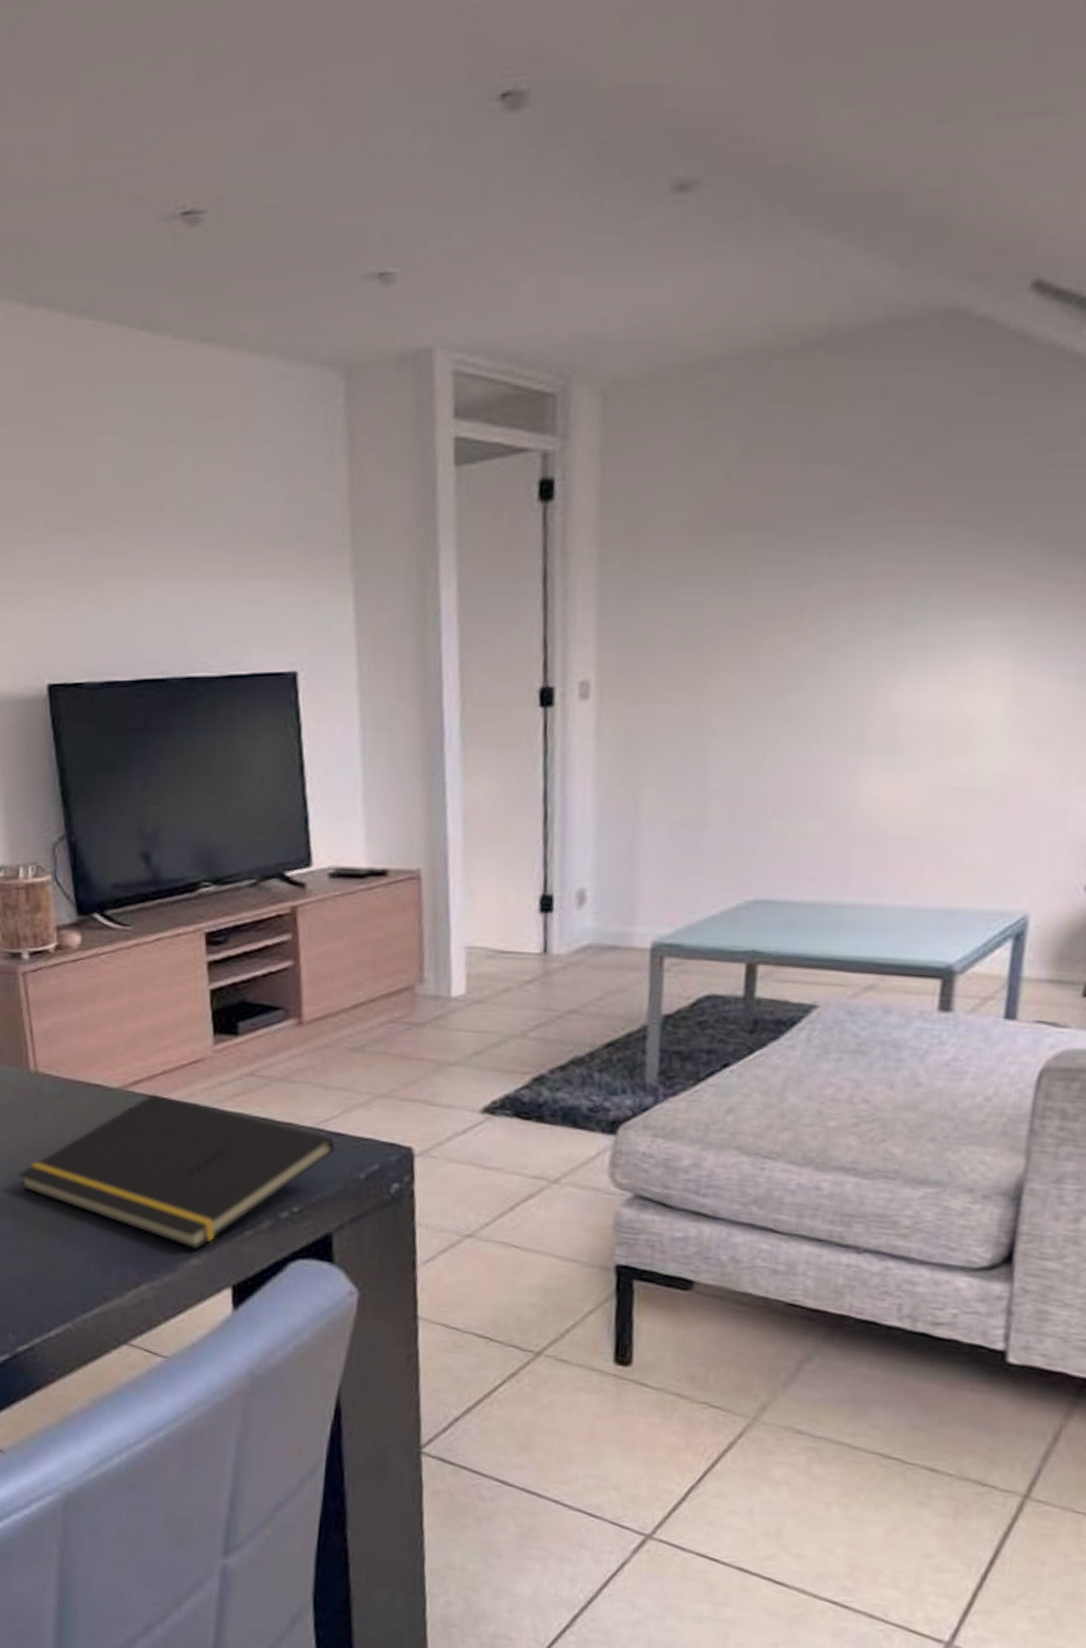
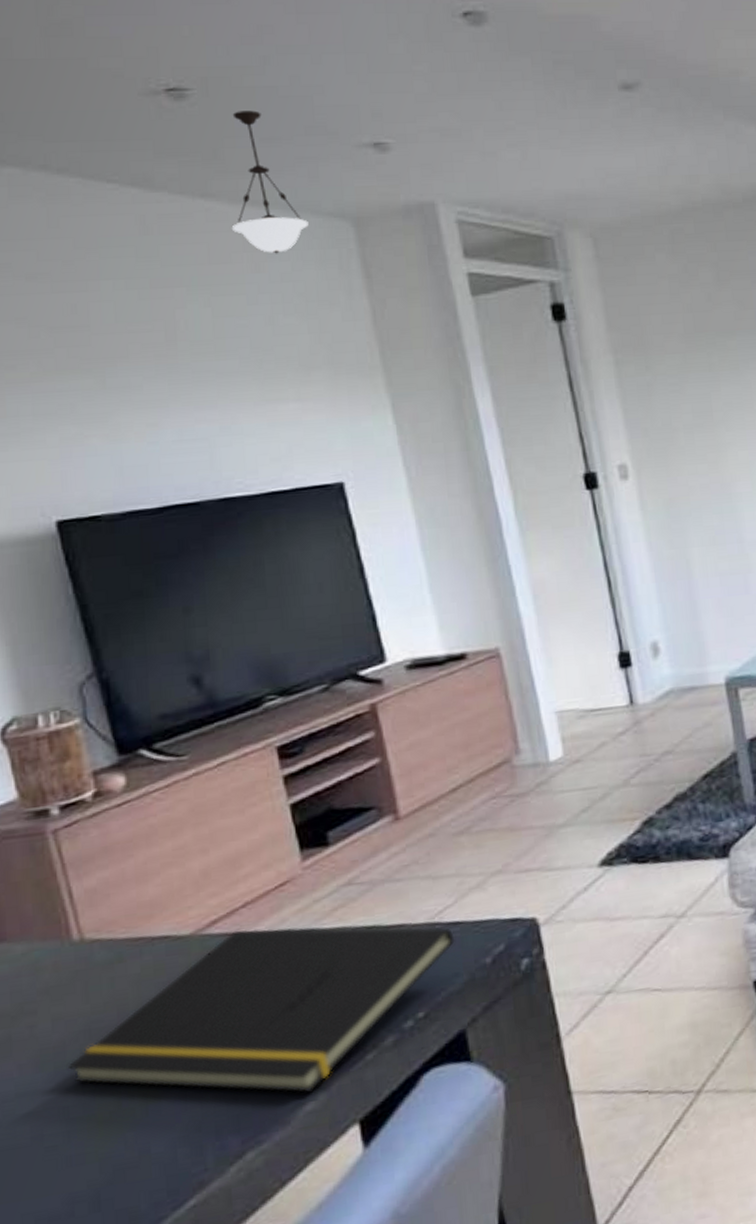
pendant light: none [226,235,300,410] -> present [231,110,309,254]

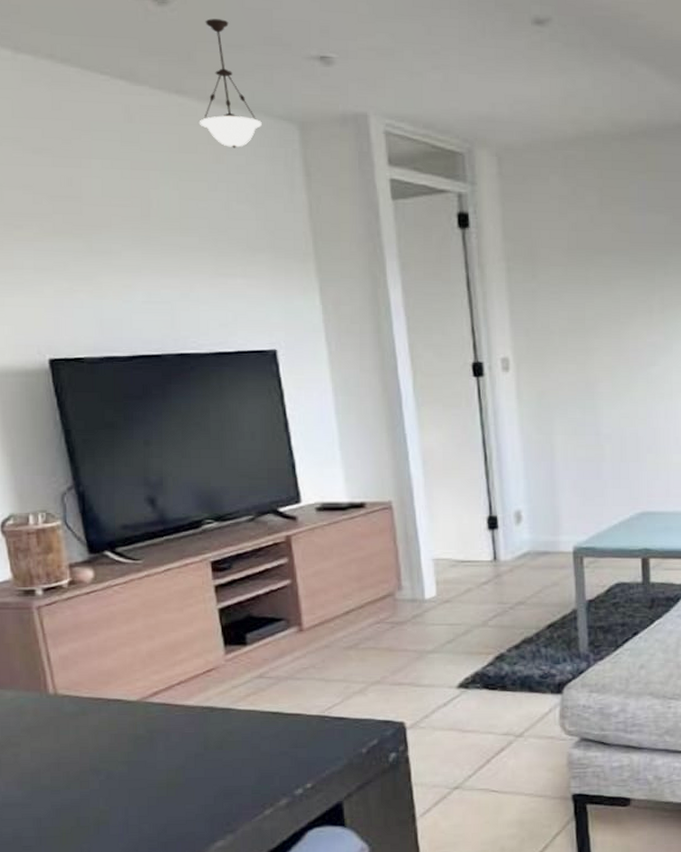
notepad: present [68,926,455,1094] -> none [42,702,339,833]

